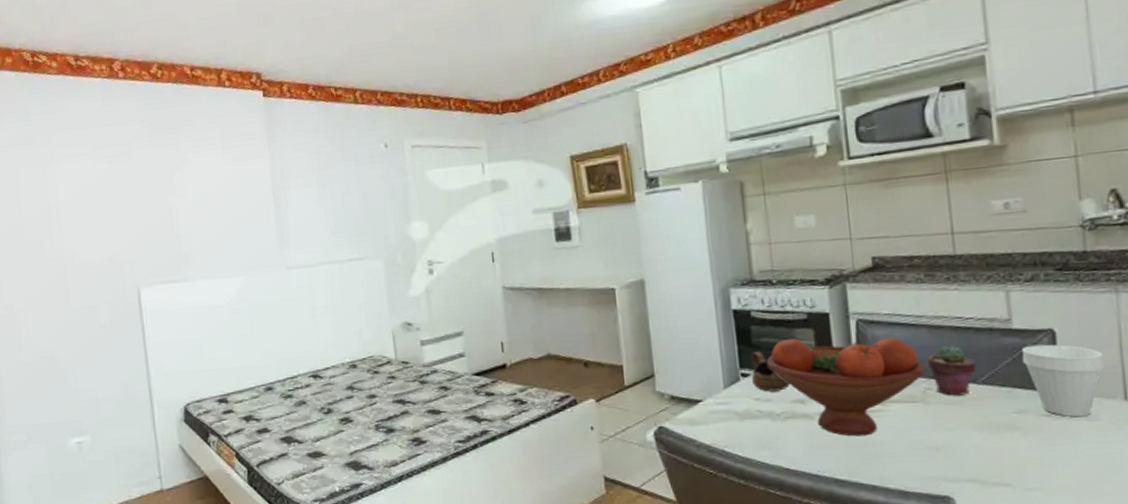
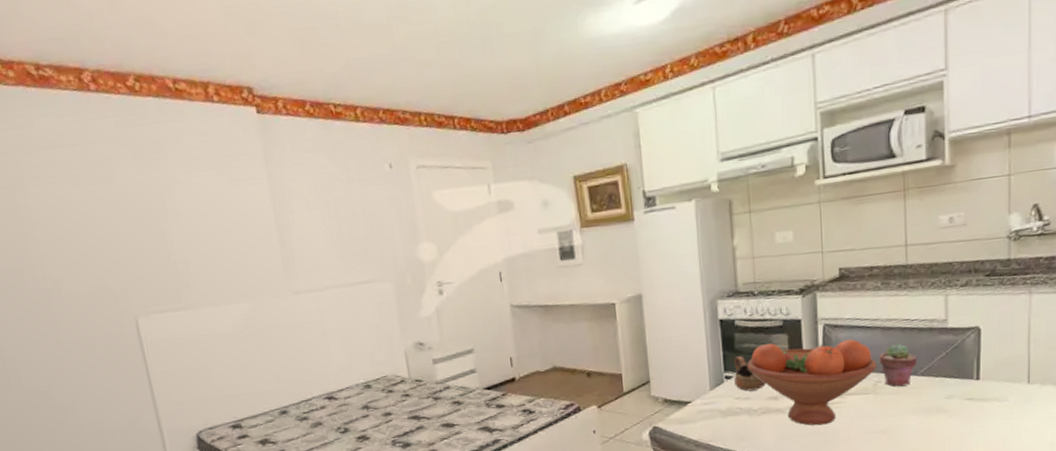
cup: present [1021,344,1105,417] -> none [953,339,1016,400]

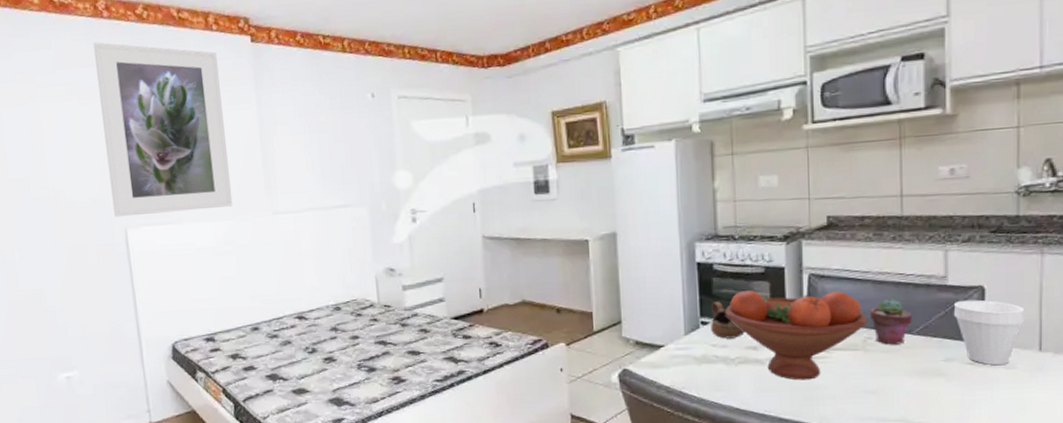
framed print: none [81,118,251,306] -> present [93,42,233,217]
cup: none [953,339,1016,400] -> present [953,299,1025,366]

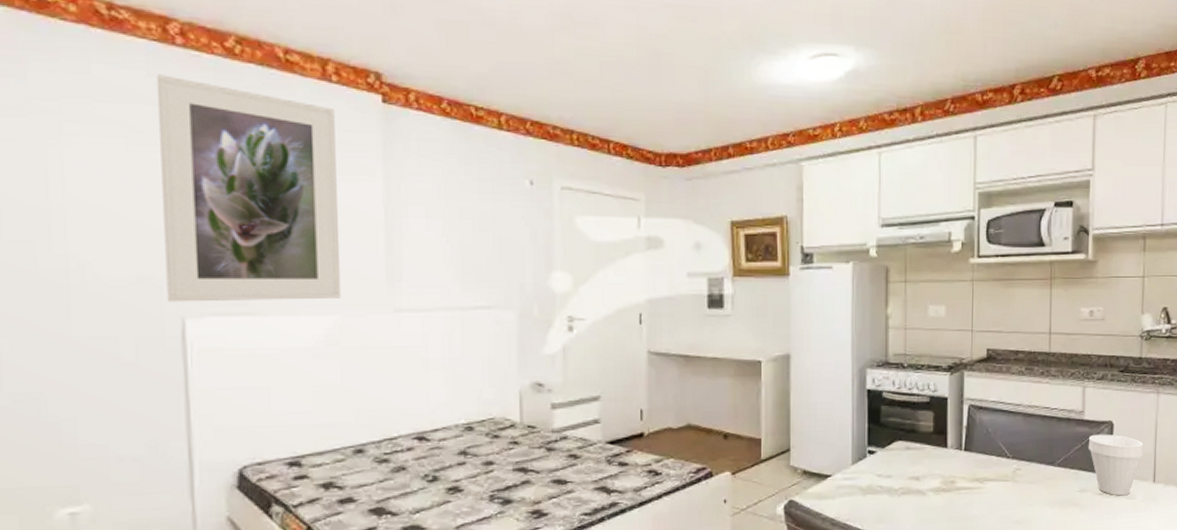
cup: present [711,302,745,339] -> none [877,430,909,469]
fruit bowl: present [724,290,868,380] -> none [891,420,1018,511]
potted succulent: present [869,299,913,345] -> none [1019,431,1056,476]

